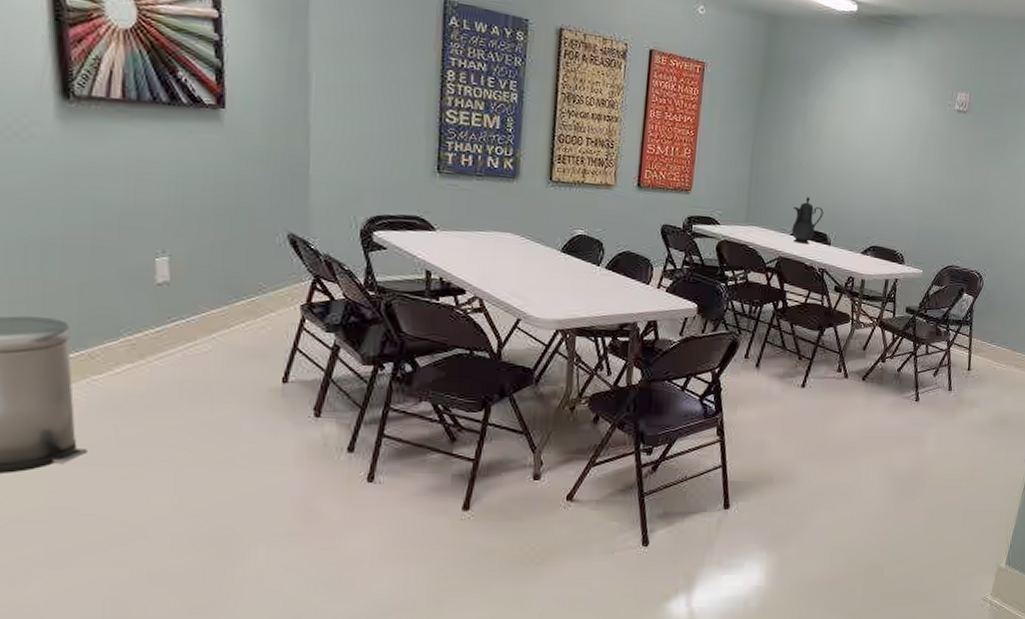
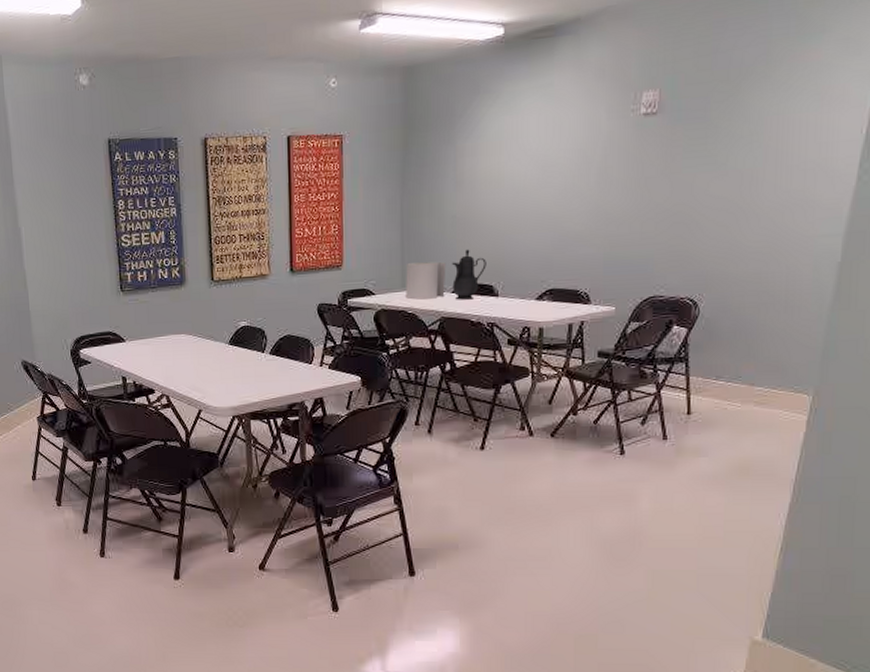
paper towel roll: none [749,200,789,238] -> present [406,261,446,300]

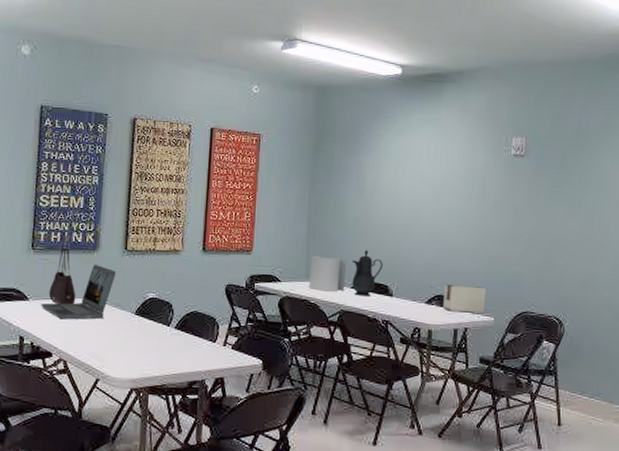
laptop computer: none [137,298,205,357] -> present [41,264,116,320]
handbag: none [143,285,170,343] -> present [48,247,76,305]
box: none [556,274,606,306] -> present [443,283,486,314]

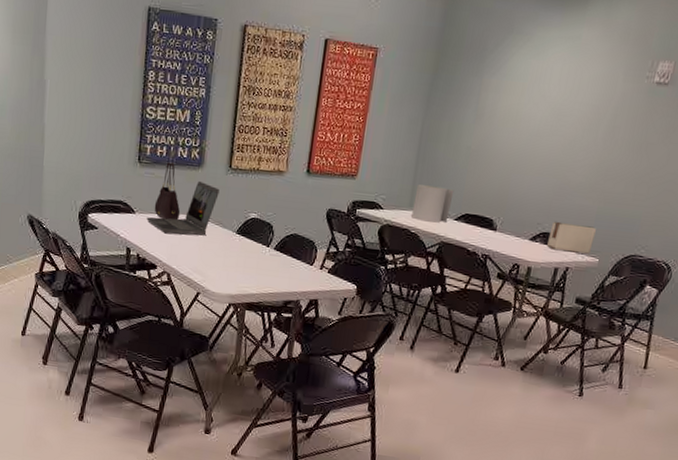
coffeepot: present [352,250,383,298] -> none [455,181,492,231]

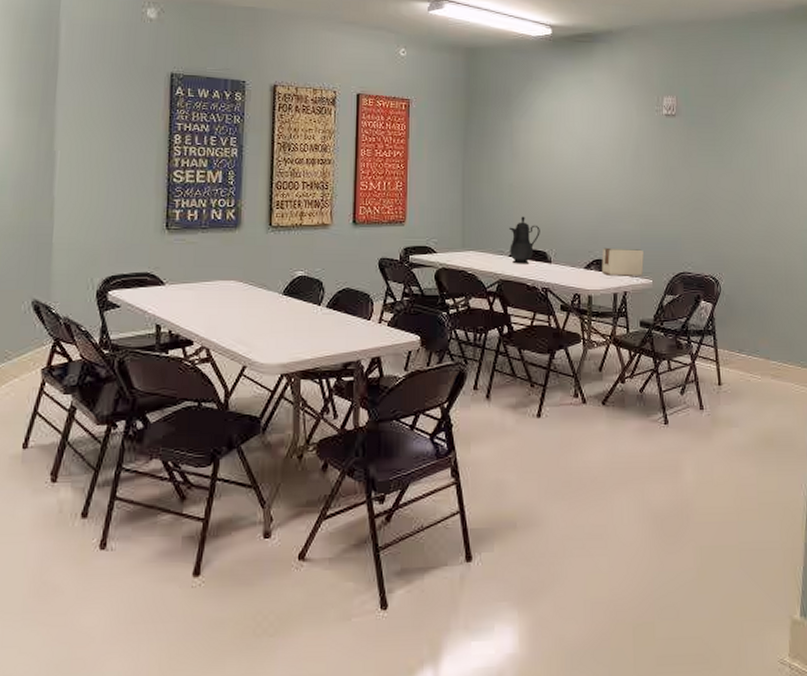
laptop computer: present [146,180,220,236] -> none [178,242,260,304]
handbag: present [154,162,181,221] -> none [187,226,218,288]
paper towel roll: present [411,184,454,223] -> none [466,225,504,261]
coffeepot: none [455,181,492,231] -> present [509,216,540,265]

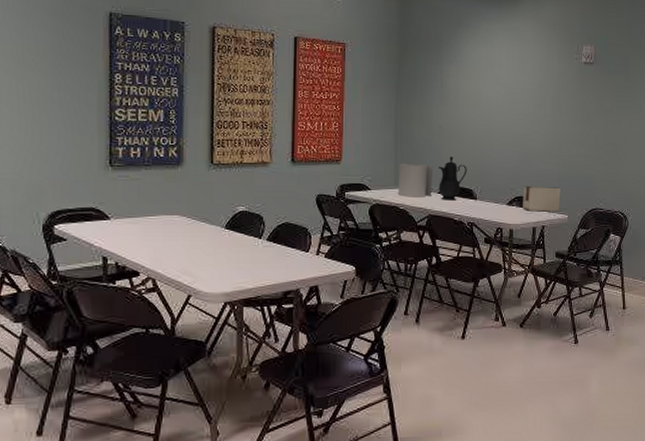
paper towel roll: none [466,225,504,261] -> present [398,164,434,198]

